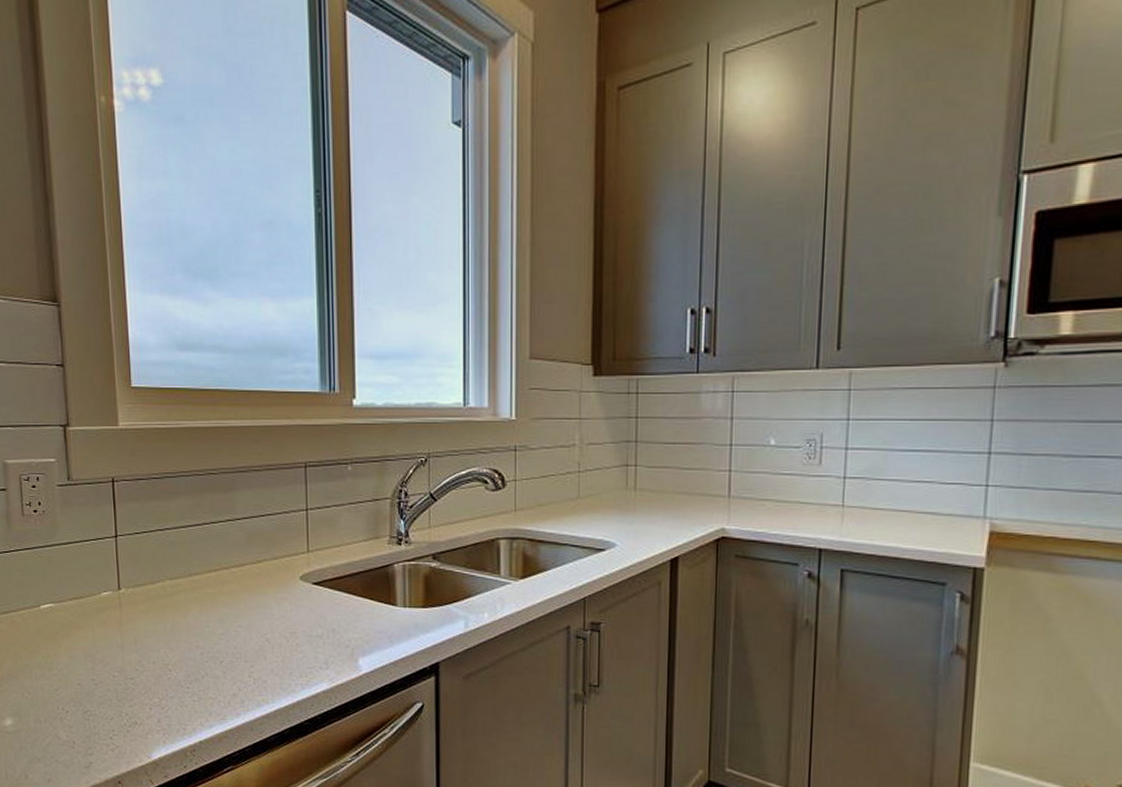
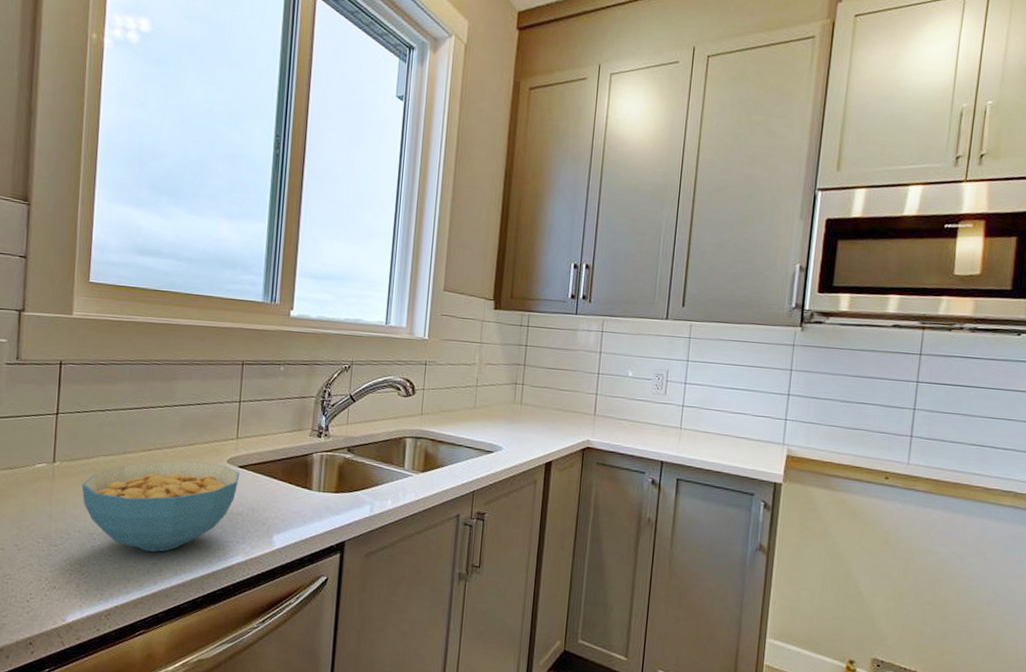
cereal bowl: none [150,580,316,682] -> present [81,461,240,552]

